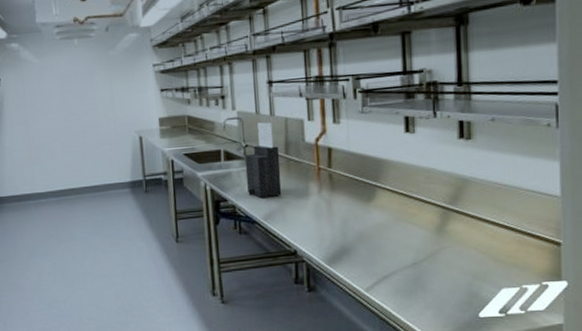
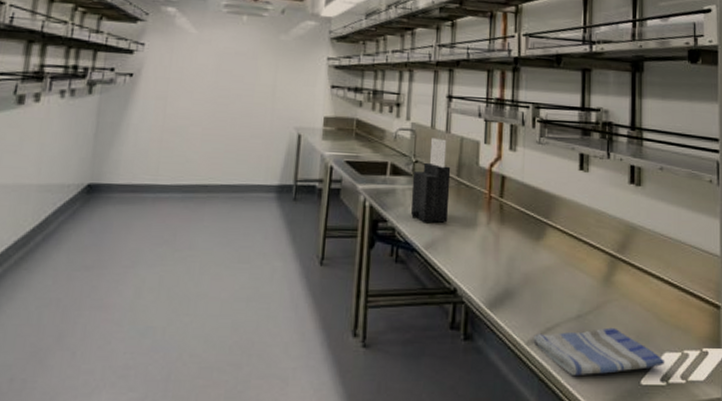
dish towel: none [372,271,503,314] -> present [533,327,665,377]

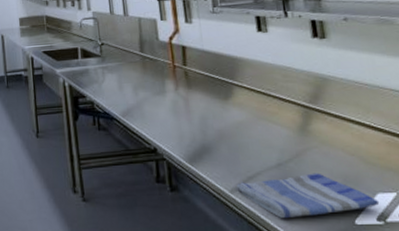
knife block: present [410,138,451,223] -> none [101,21,139,94]

